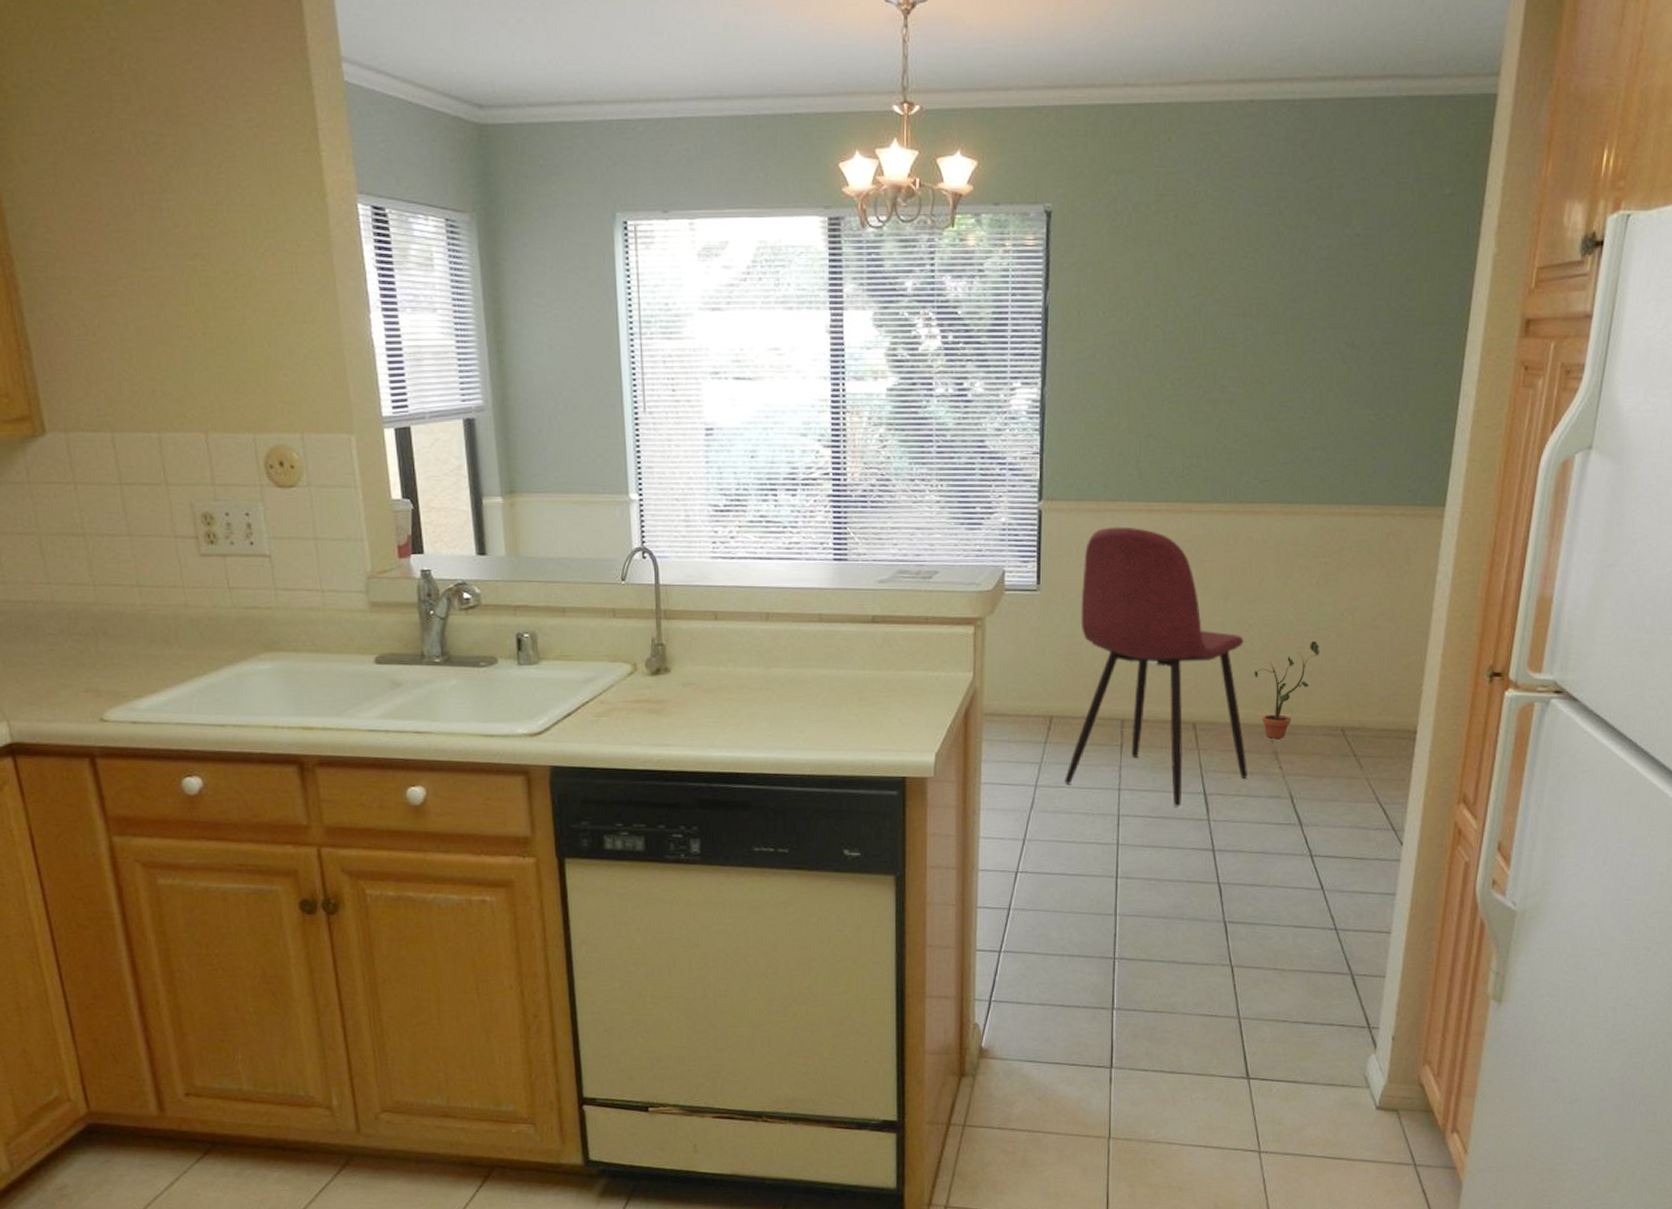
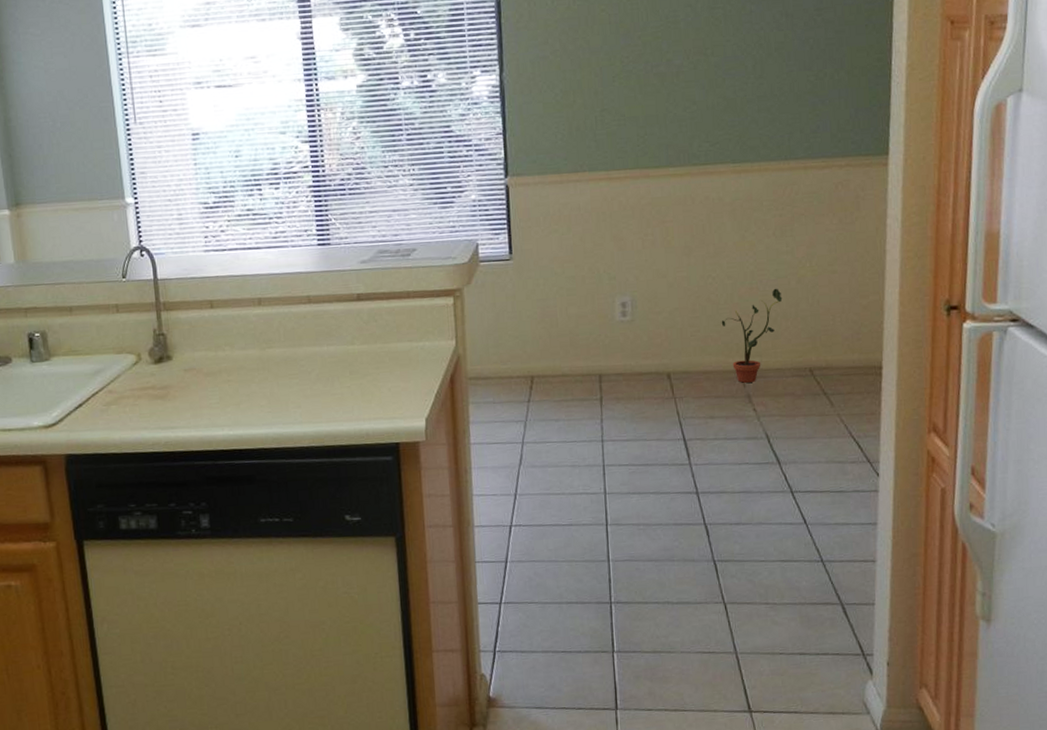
dining chair: present [1065,526,1247,807] -> none [550,195,723,454]

